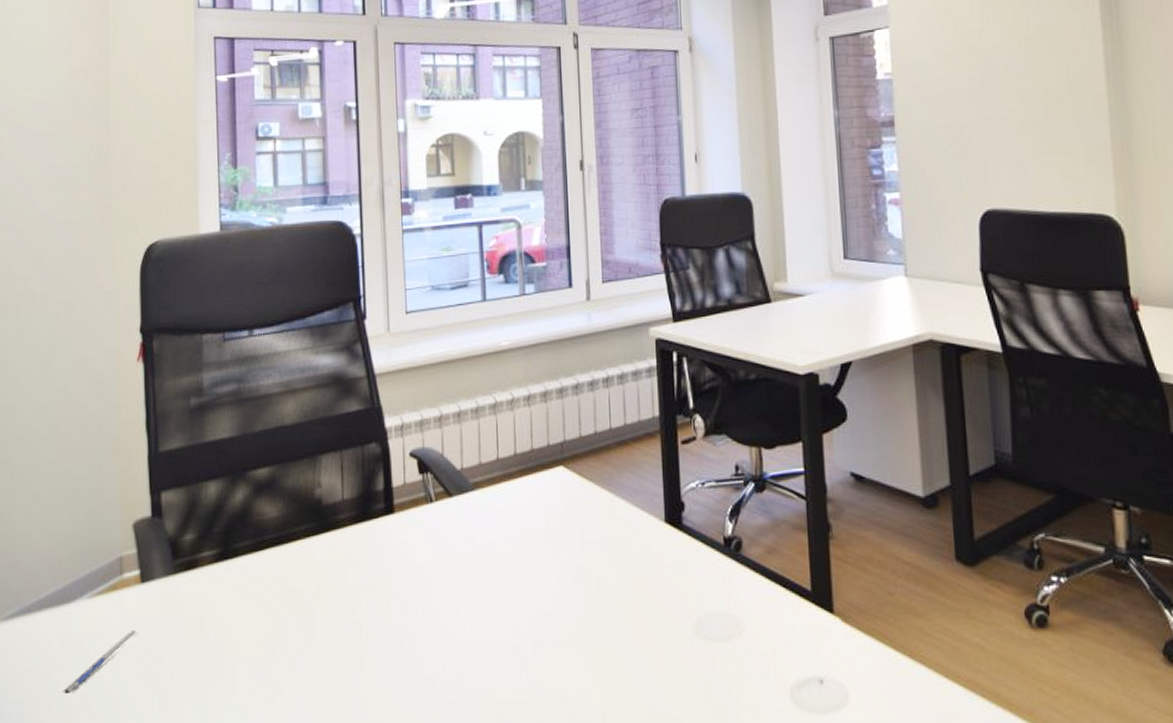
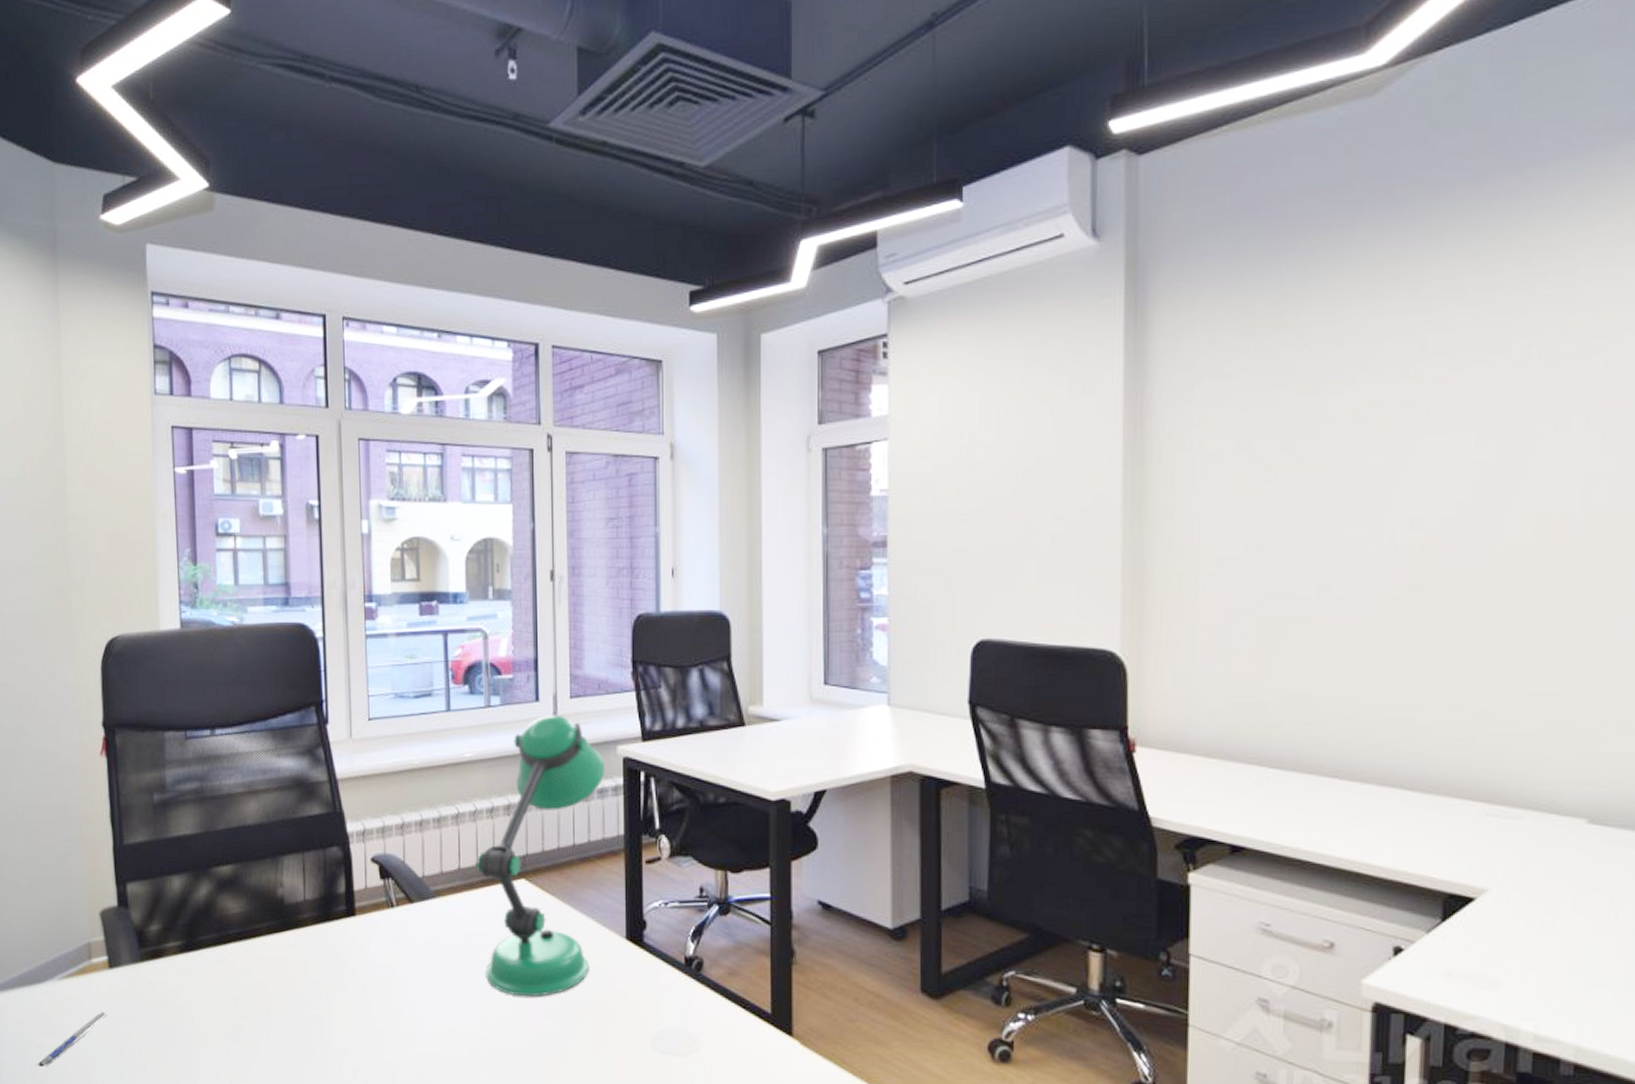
desk lamp: none [515,299,639,588] -> present [477,714,606,997]

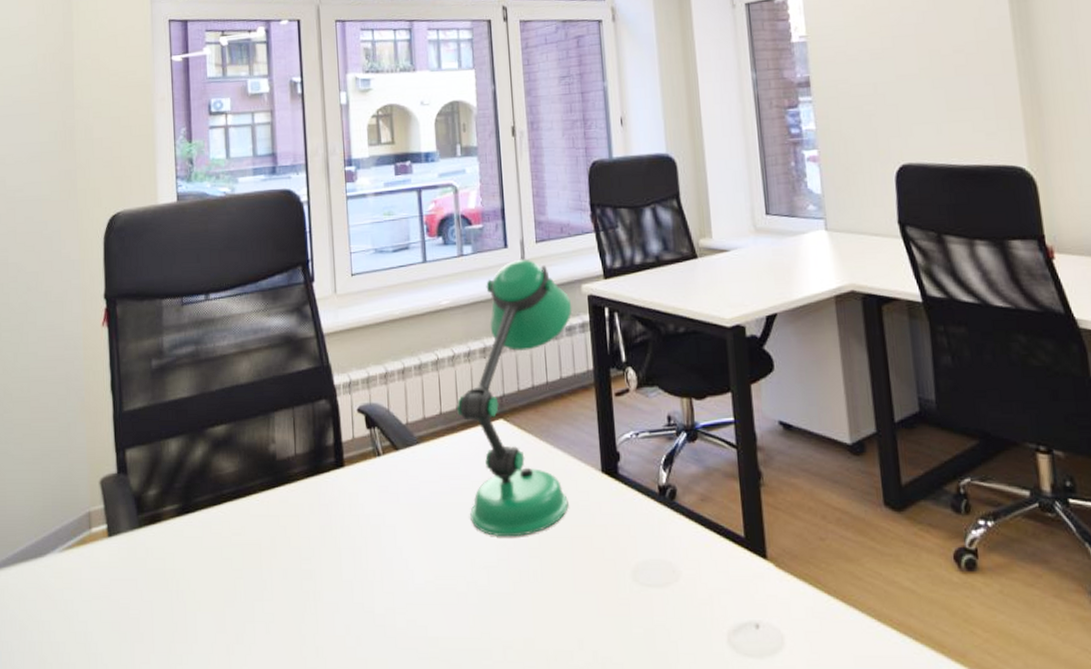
pen: present [37,1012,107,1066] -> none [37,583,106,644]

